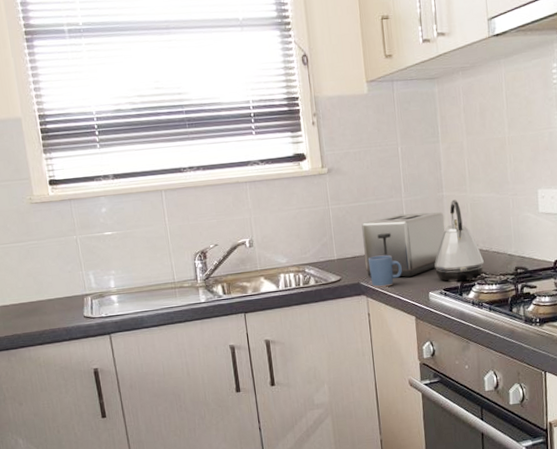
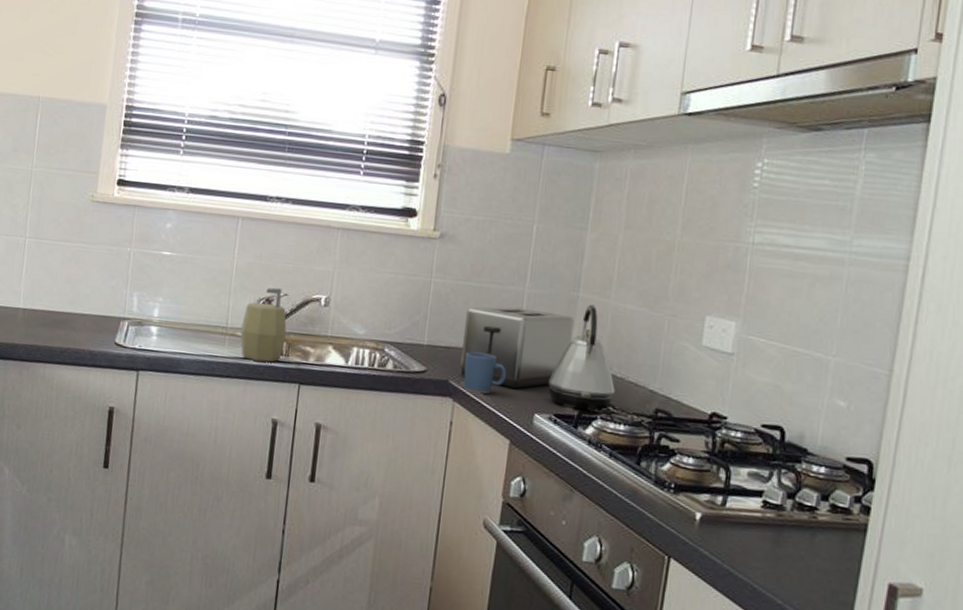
soap dispenser: none [186,241,225,304] -> present [240,287,287,363]

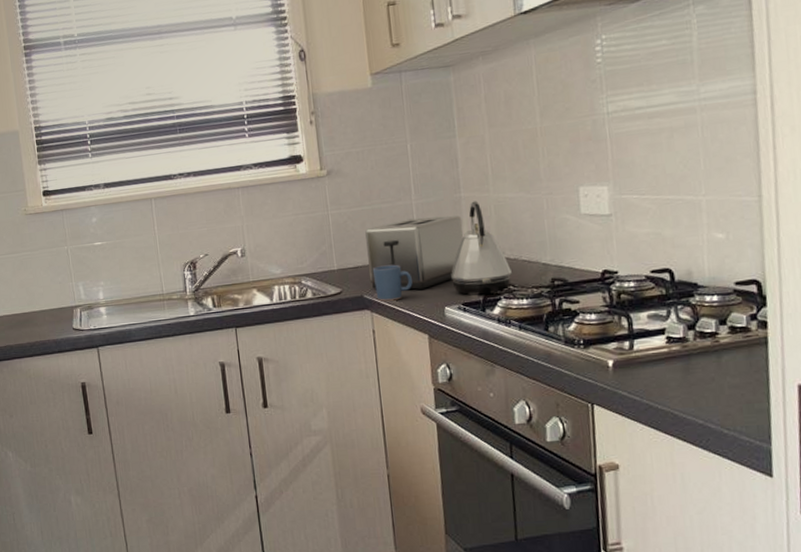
soap dispenser: present [240,287,287,363] -> none [175,250,216,317]

